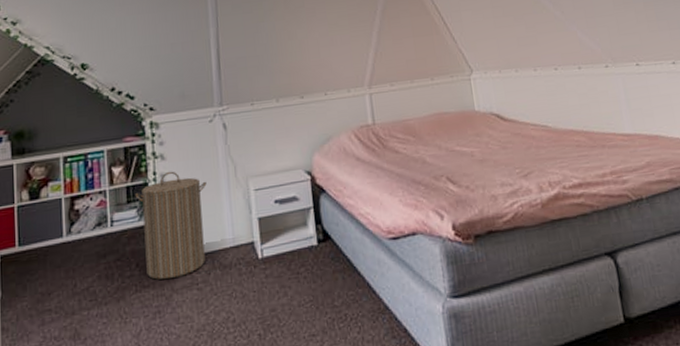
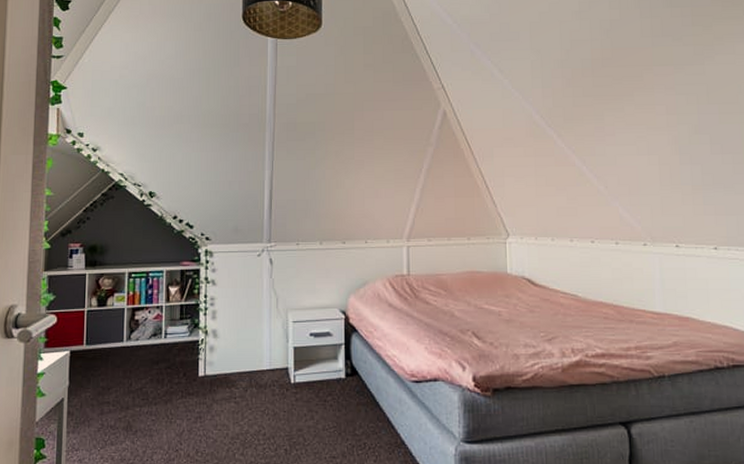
laundry hamper: present [135,171,207,280] -> none [187,296,251,389]

